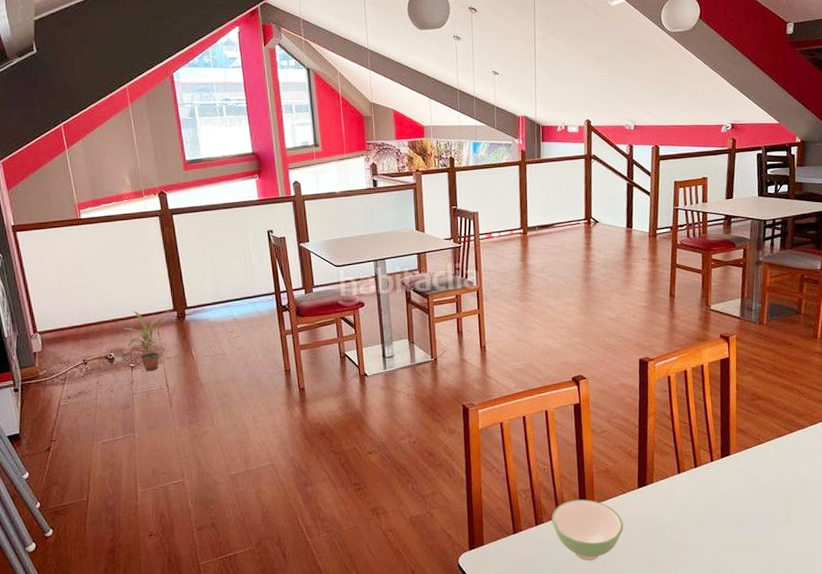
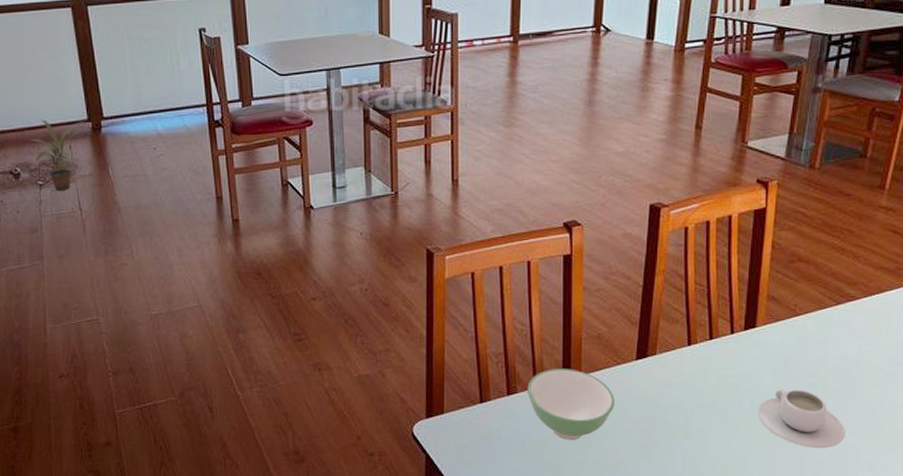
teacup: none [737,504,807,553] -> present [757,389,845,448]

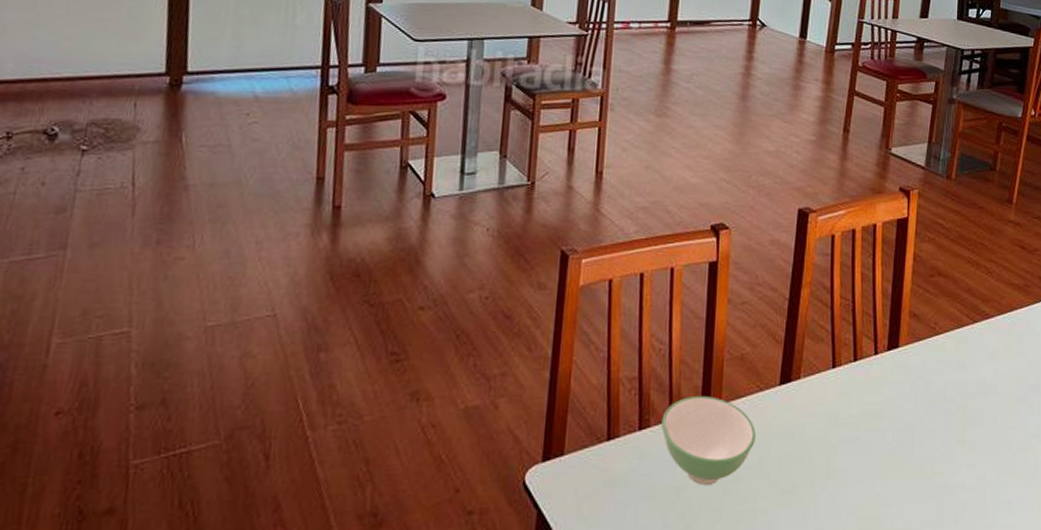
potted plant: present [31,119,86,190] -> none [82,68,162,159]
teacup: present [757,389,845,448] -> none [900,418,984,486]

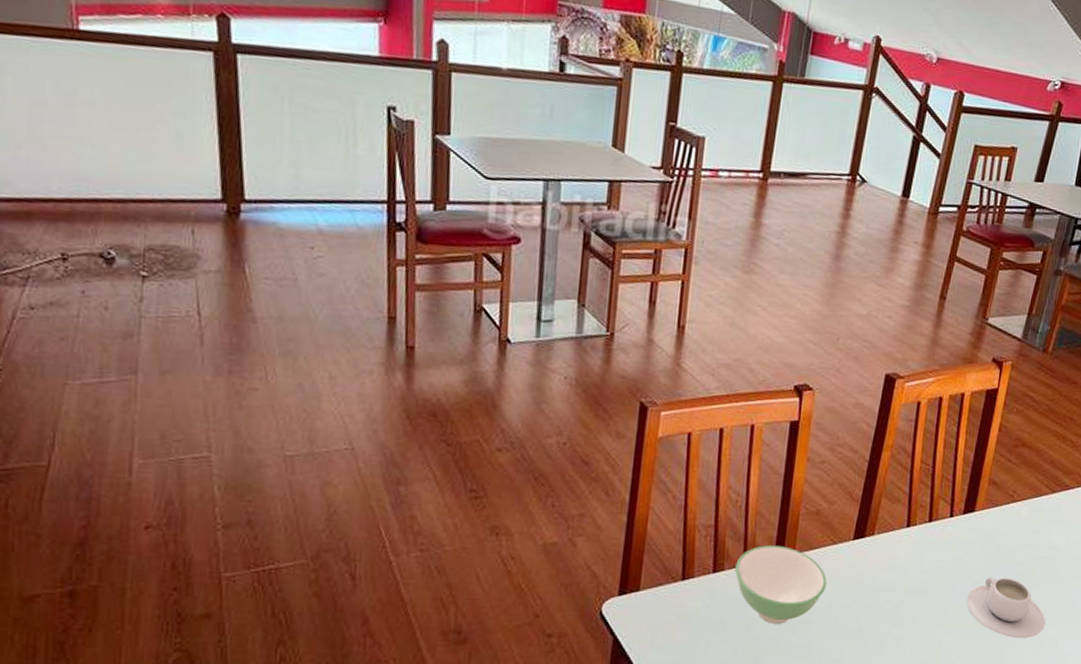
teacup: none [900,418,984,486] -> present [966,577,1046,638]

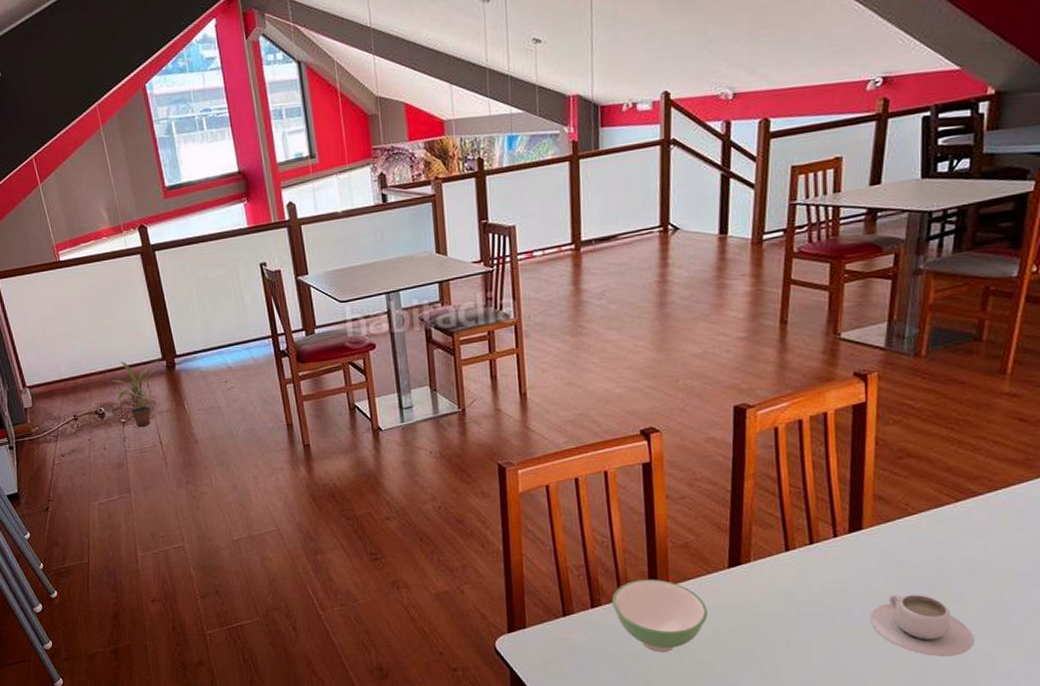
potted plant: none [135,191,219,287] -> present [112,360,161,427]

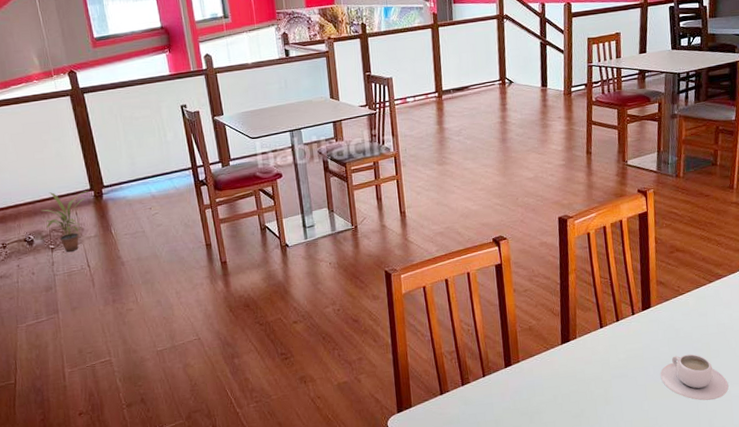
bowl: present [612,579,708,652] -> none [477,357,549,418]

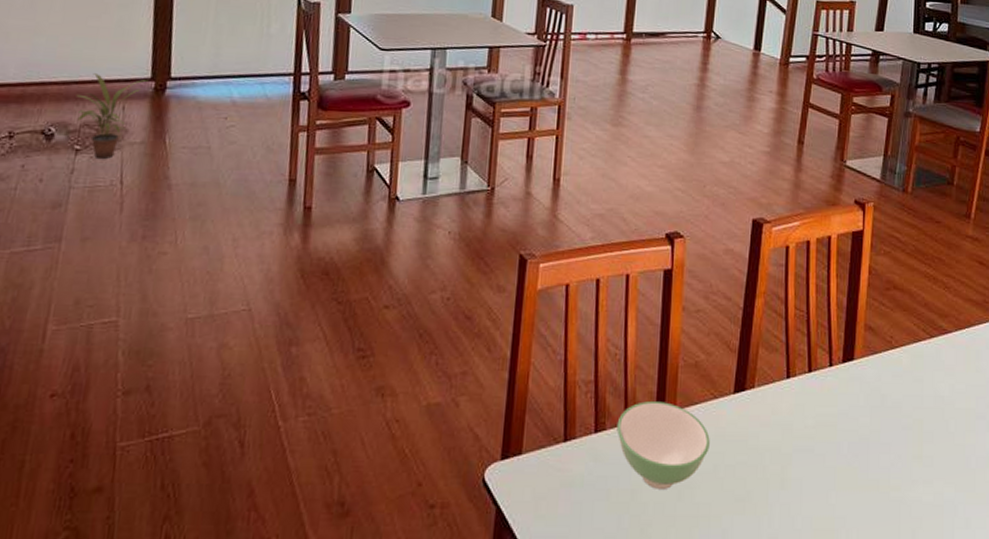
bowl: none [477,357,549,418] -> present [617,401,710,489]
teacup: present [660,354,729,401] -> none [855,431,941,501]

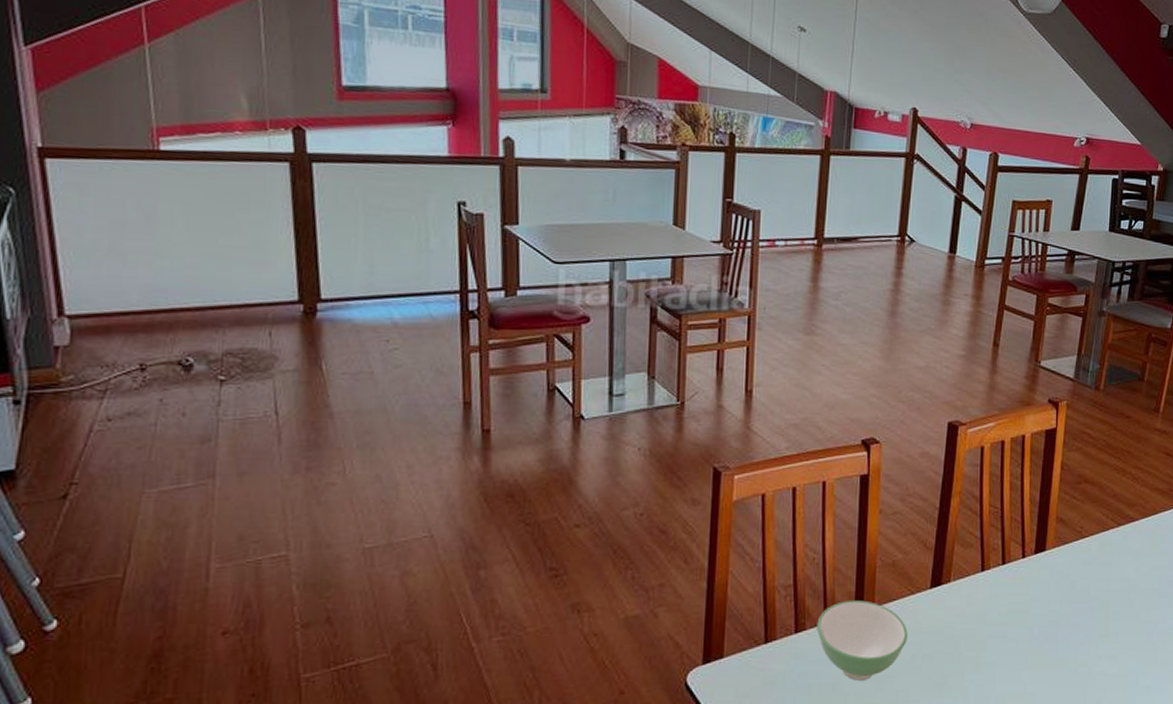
potted plant: present [76,73,148,159] -> none [213,297,295,389]

